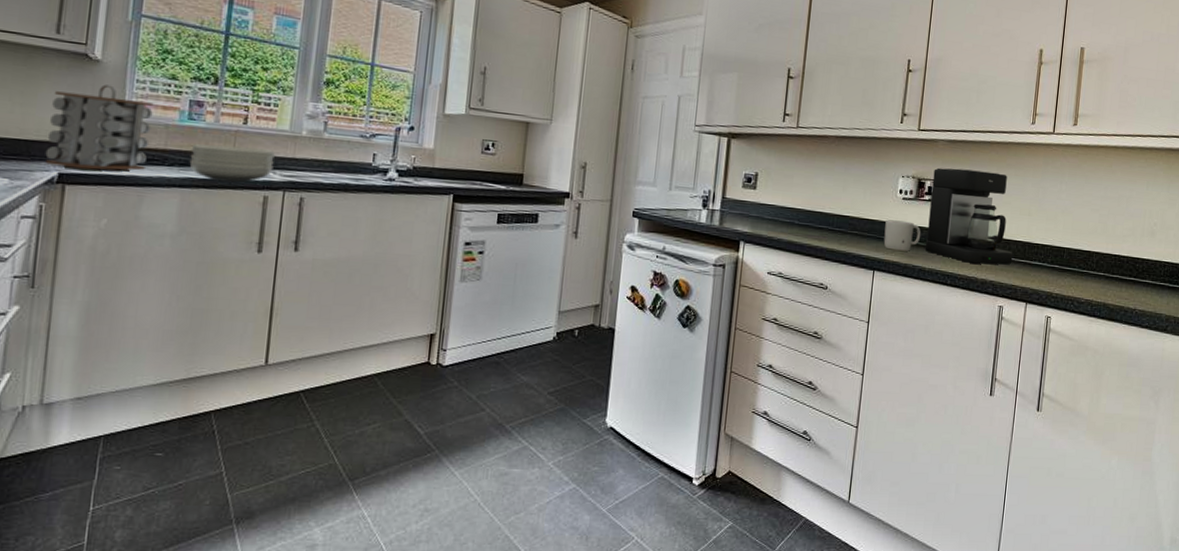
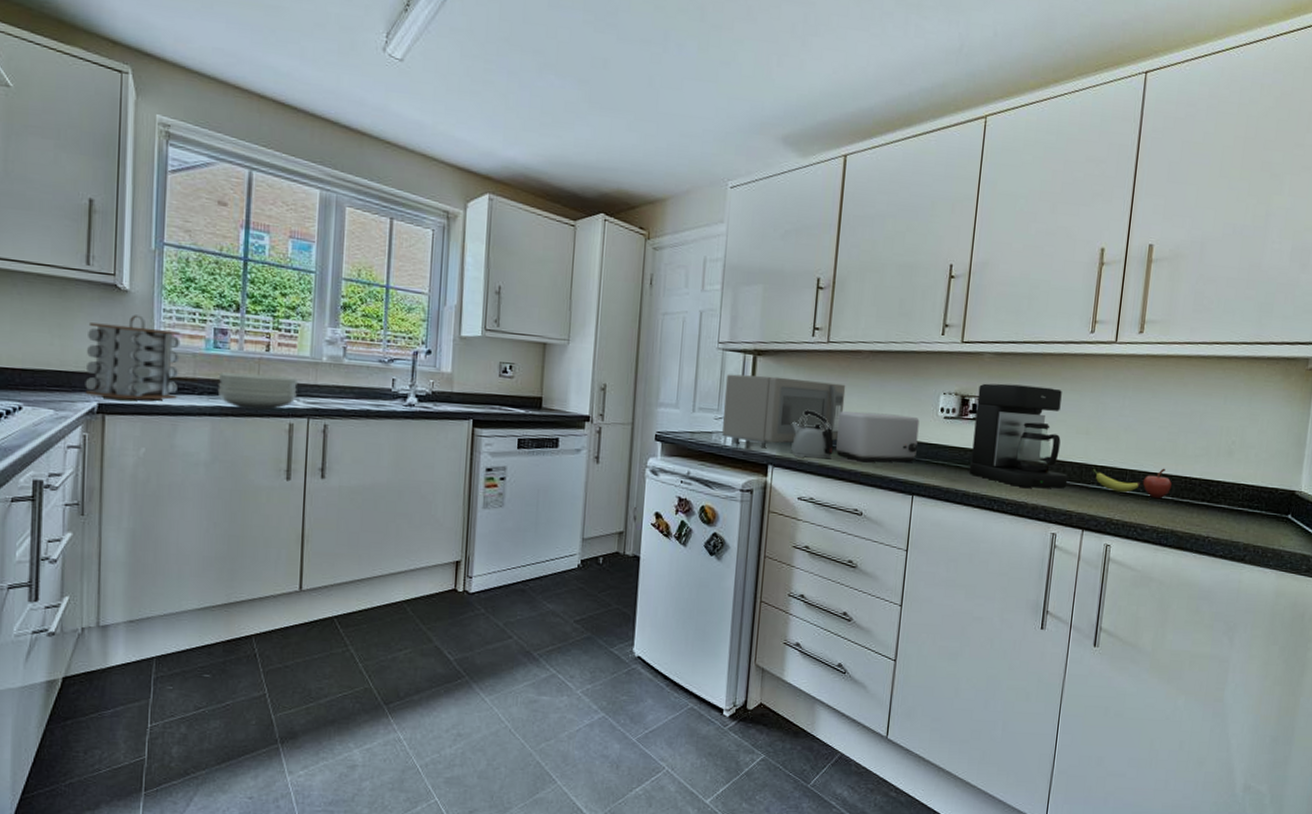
microwave: none [697,155,814,226] -> present [722,374,846,449]
kettle: none [762,189,802,236] -> present [791,410,834,459]
toaster: none [804,191,880,240] -> present [836,411,920,463]
mug: present [883,219,921,251] -> none [923,440,965,475]
fruit: none [1034,247,1104,275] -> present [1092,468,1173,499]

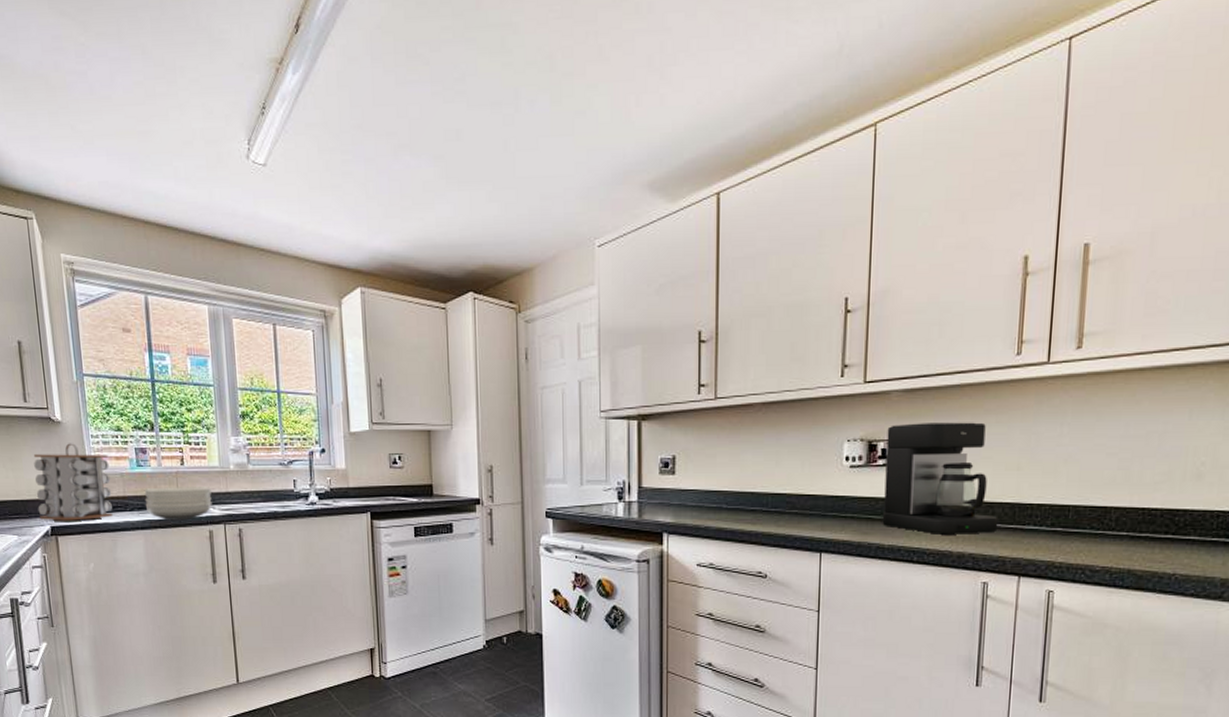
microwave: present [722,374,846,449] -> none [611,440,739,517]
kettle: present [791,410,834,459] -> none [683,472,731,523]
toaster: present [836,411,920,463] -> none [733,468,823,522]
fruit: present [1092,468,1173,499] -> none [1027,500,1127,536]

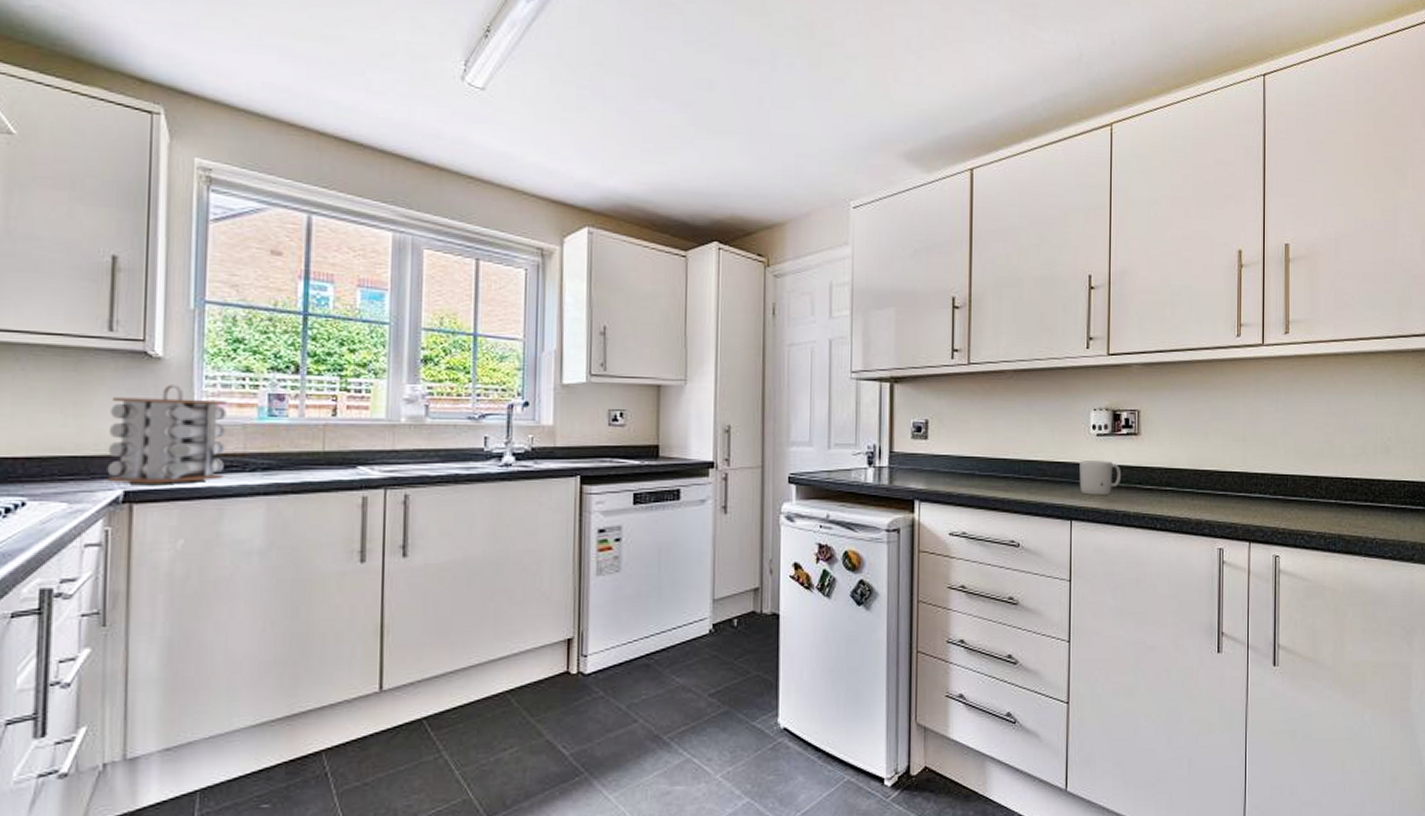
bowl: present [144,487,212,521] -> none [273,442,371,484]
mug: none [830,493,877,527] -> present [1079,460,1122,495]
coffee maker: present [882,422,998,534] -> none [1127,395,1229,502]

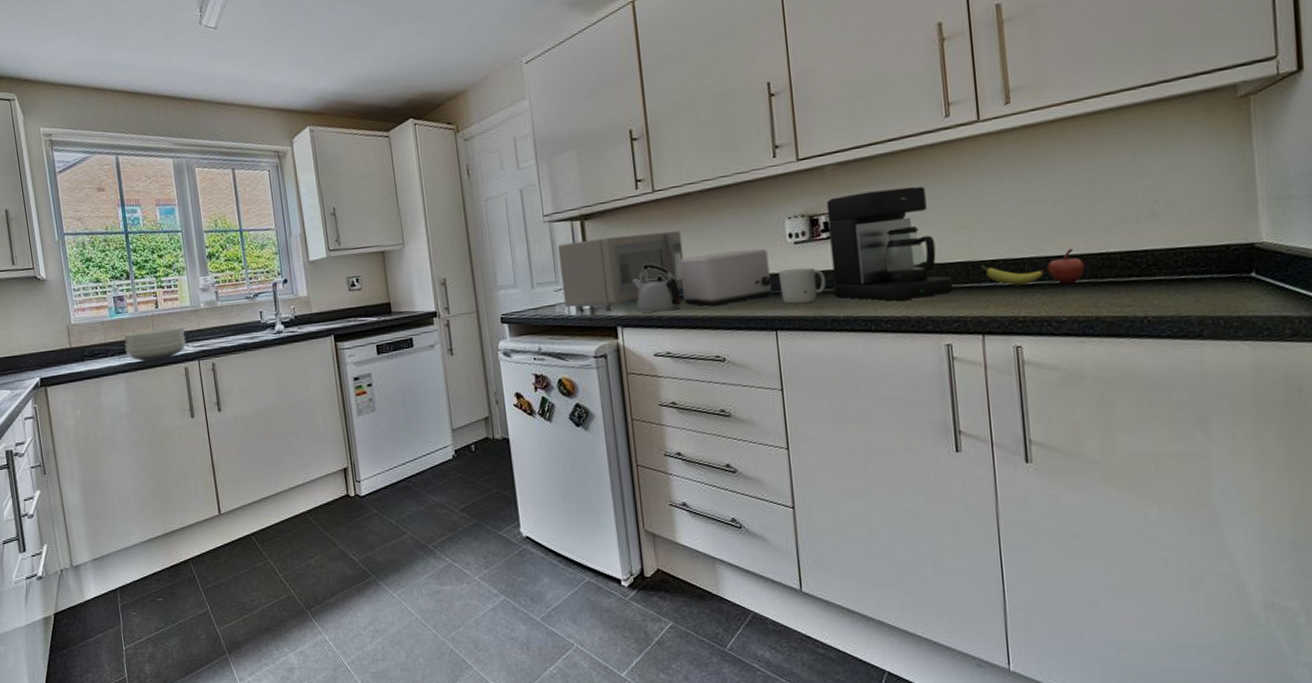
spice rack: present [107,385,228,484] -> none [22,298,96,373]
bowl: none [273,442,371,484] -> present [123,326,186,362]
microwave: none [861,404,991,483] -> present [557,230,684,312]
kettle: none [936,437,983,490] -> present [632,263,682,315]
toaster: none [985,435,1071,489] -> present [679,248,772,306]
coffee maker: none [1127,395,1229,502] -> present [826,186,953,301]
fruit: none [1253,471,1334,503] -> present [980,248,1086,286]

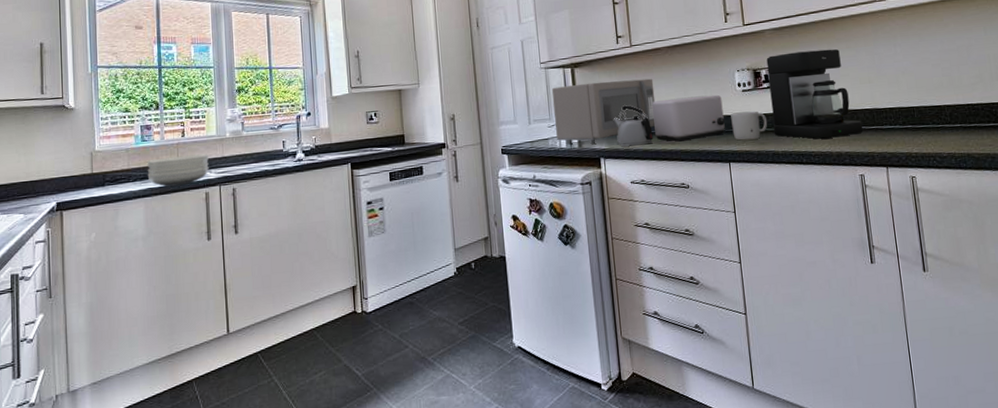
fruit: present [980,248,1086,286] -> none [882,100,958,129]

